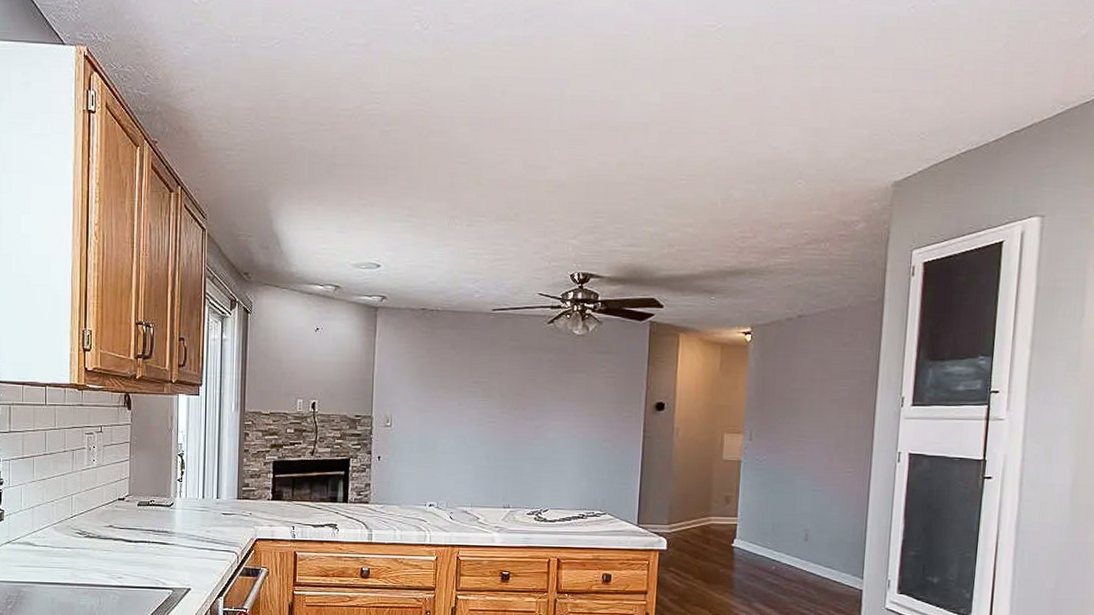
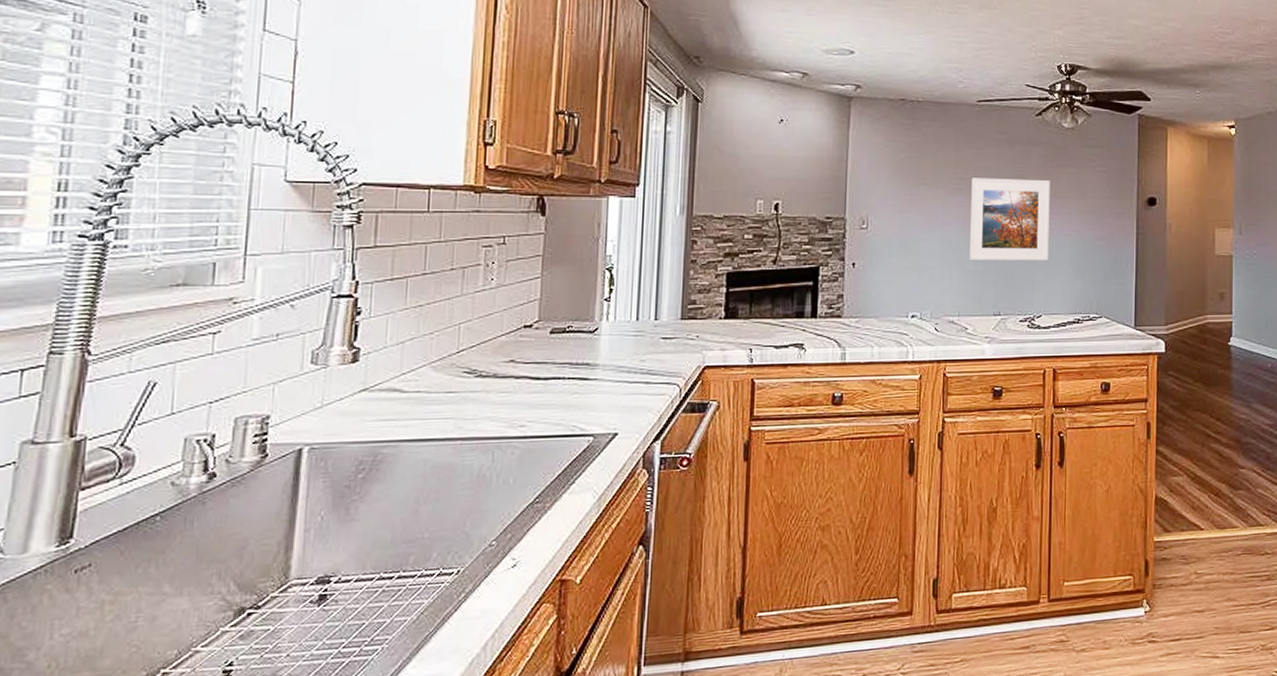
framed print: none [481,382,560,460] -> present [968,178,1050,261]

